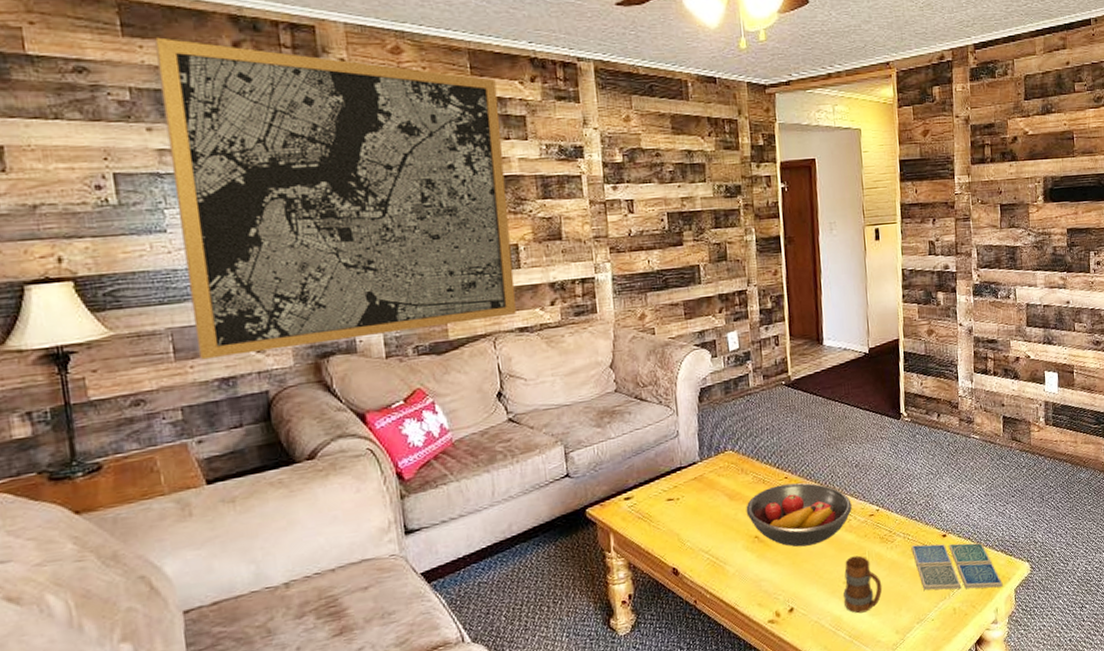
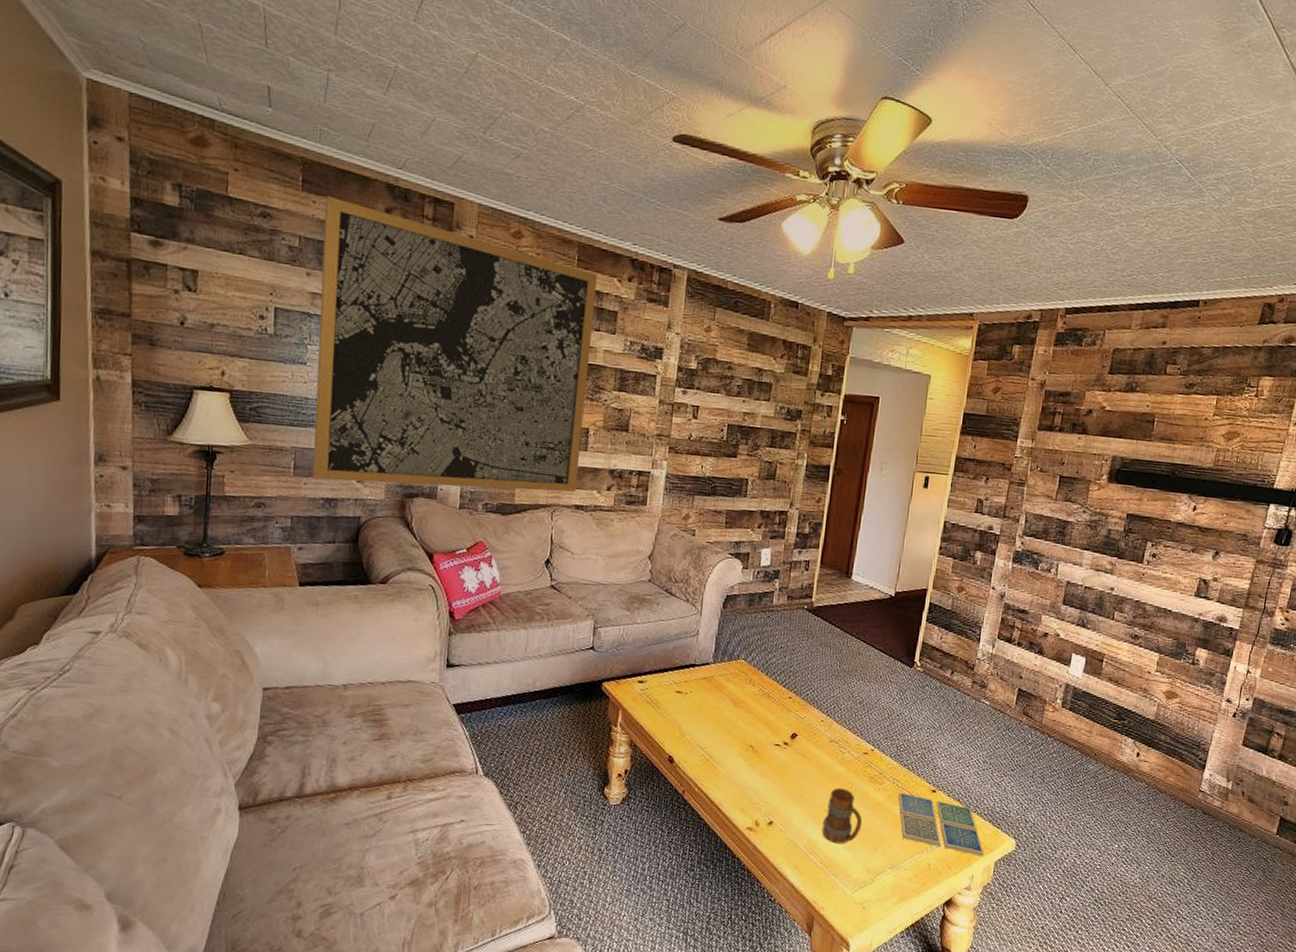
fruit bowl: present [746,482,852,547] -> none [746,702,849,768]

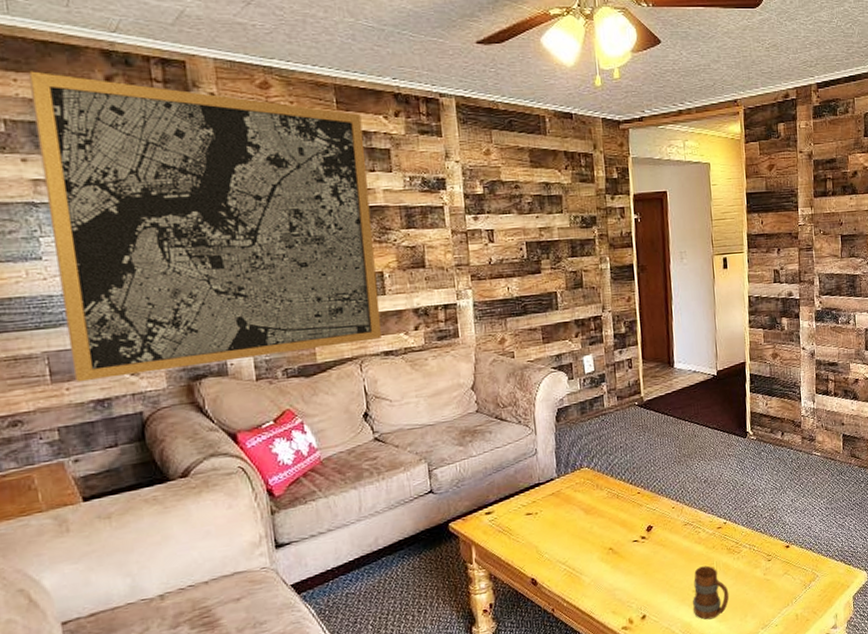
drink coaster: present [898,792,984,857] -> none [756,553,842,598]

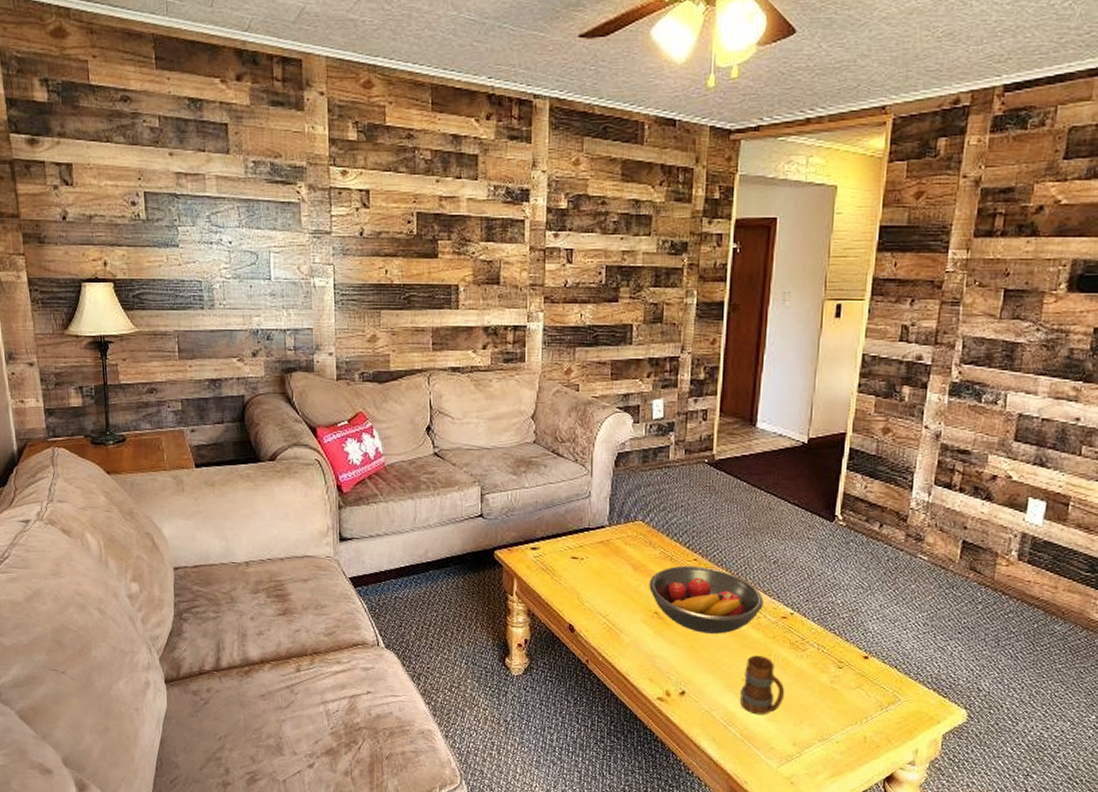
wall art: present [28,71,382,382] -> none [178,70,454,362]
fruit bowl: none [601,497,701,558] -> present [649,565,763,634]

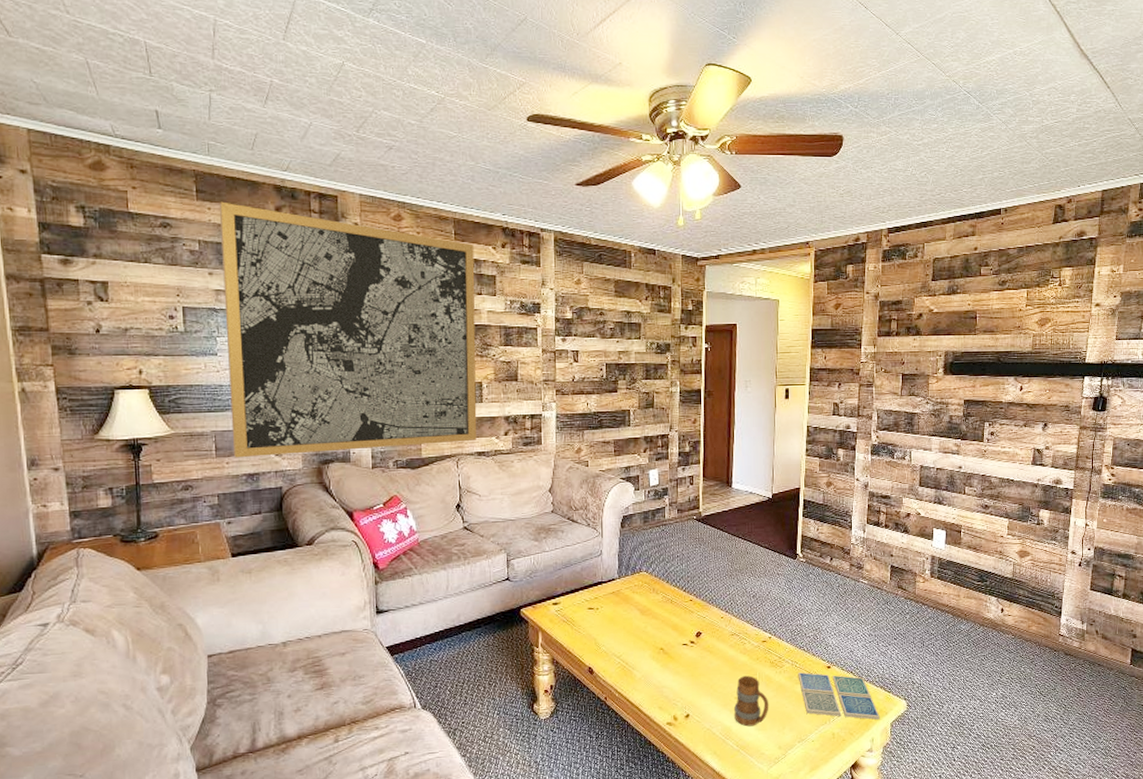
wall art: none [178,70,454,362] -> present [219,201,477,458]
fruit bowl: present [649,565,763,634] -> none [654,605,747,662]
drink coaster: none [824,659,929,729] -> present [798,672,880,720]

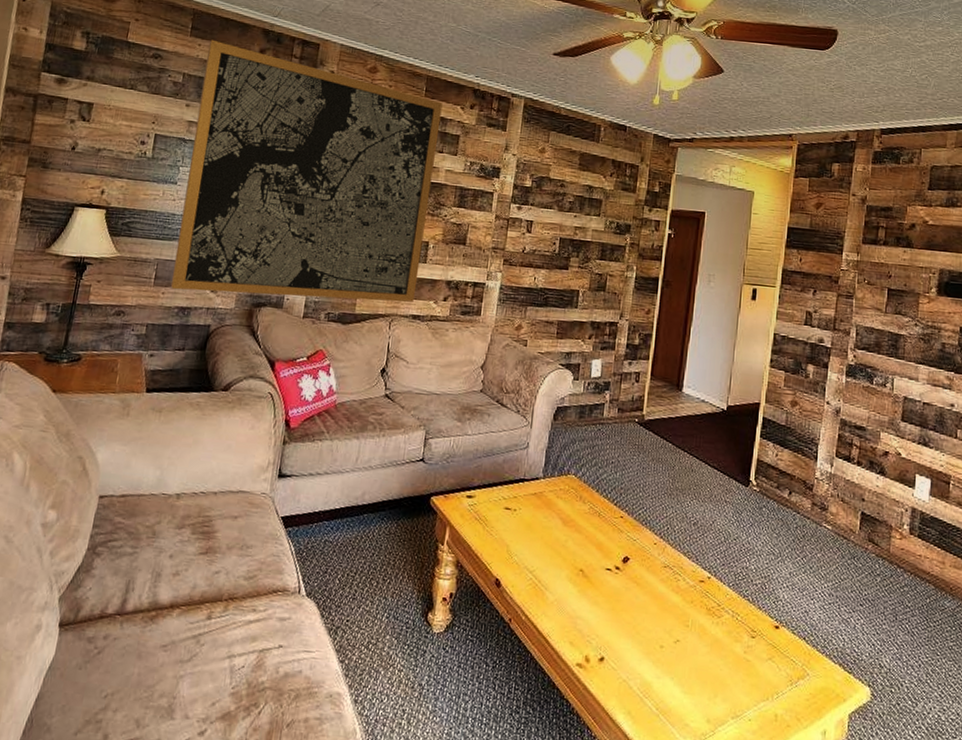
mug: present [734,675,769,727] -> none [657,620,701,687]
drink coaster: present [798,672,880,720] -> none [738,628,836,708]

